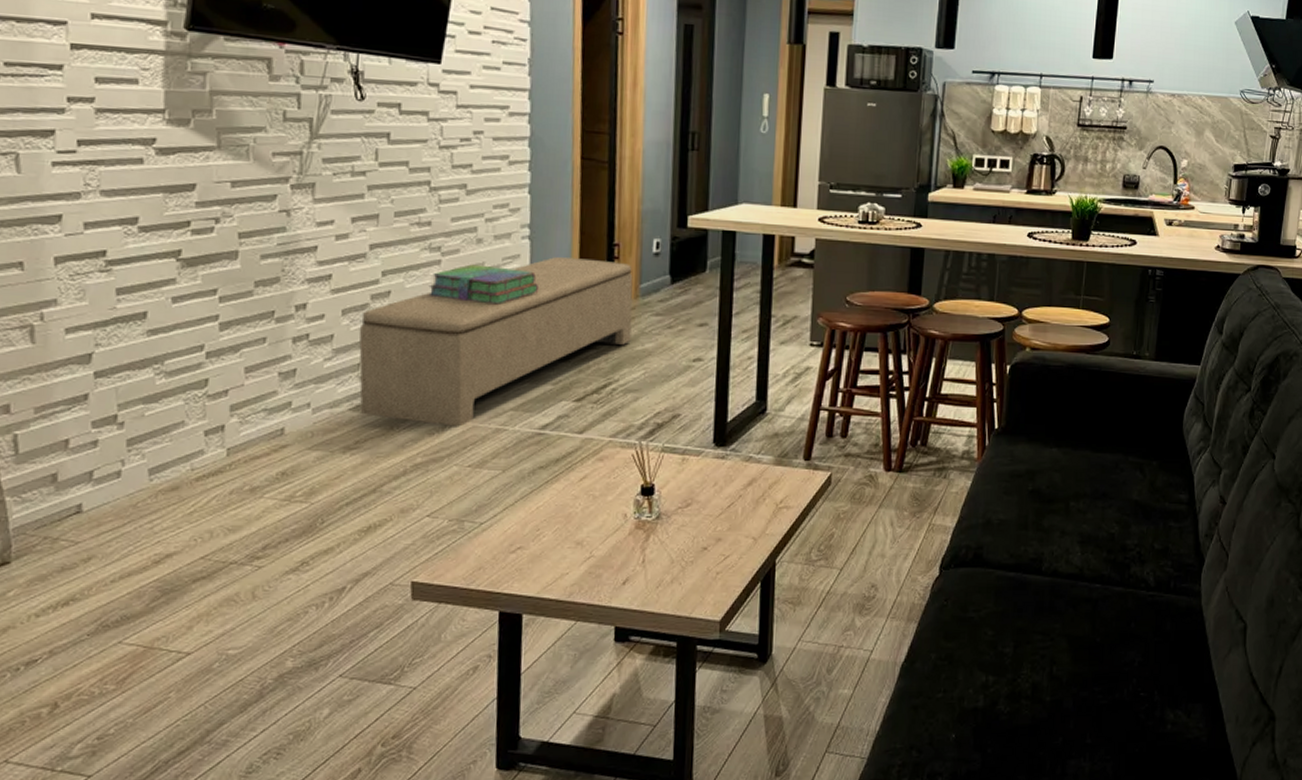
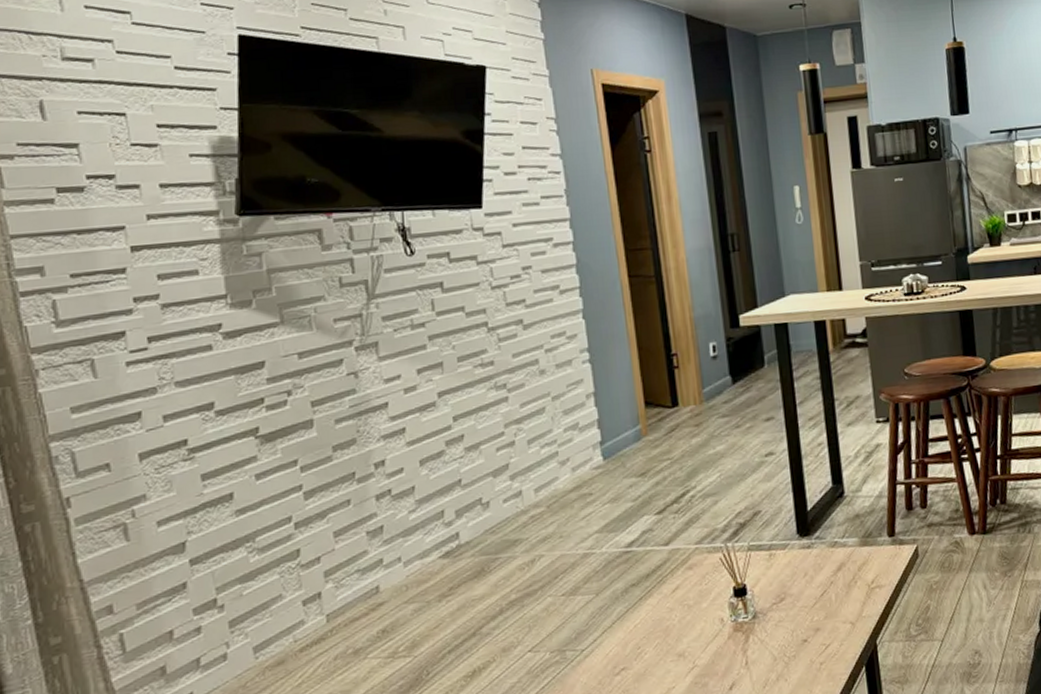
bench: present [358,257,633,427] -> none [438,371,702,561]
stack of books: present [429,264,538,305] -> none [499,393,605,433]

